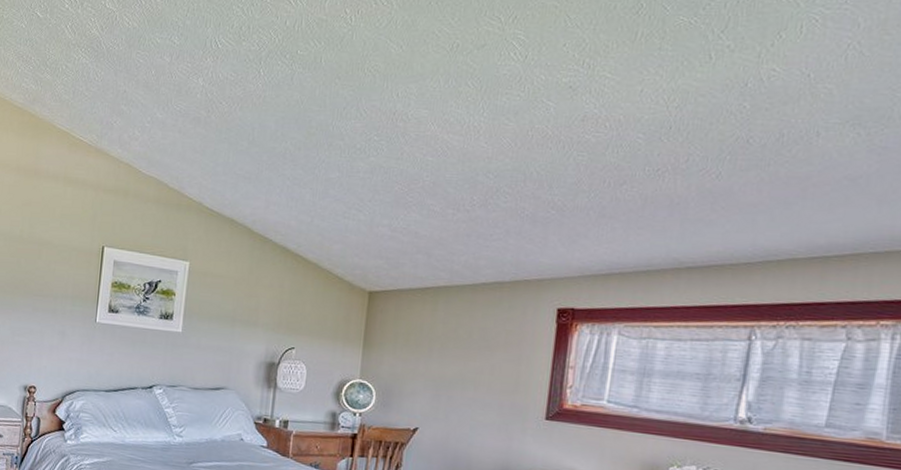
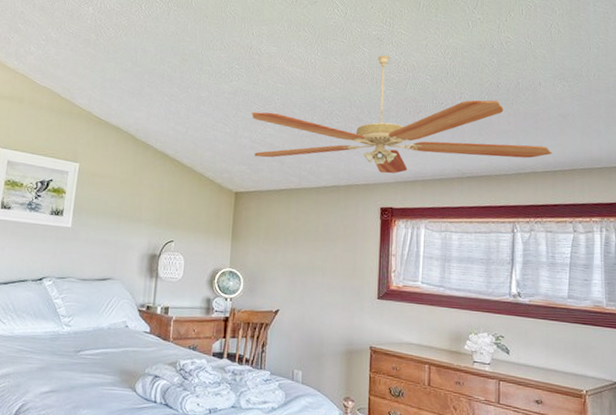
ceiling fan: none [393,110,826,266] -> present [252,55,552,174]

